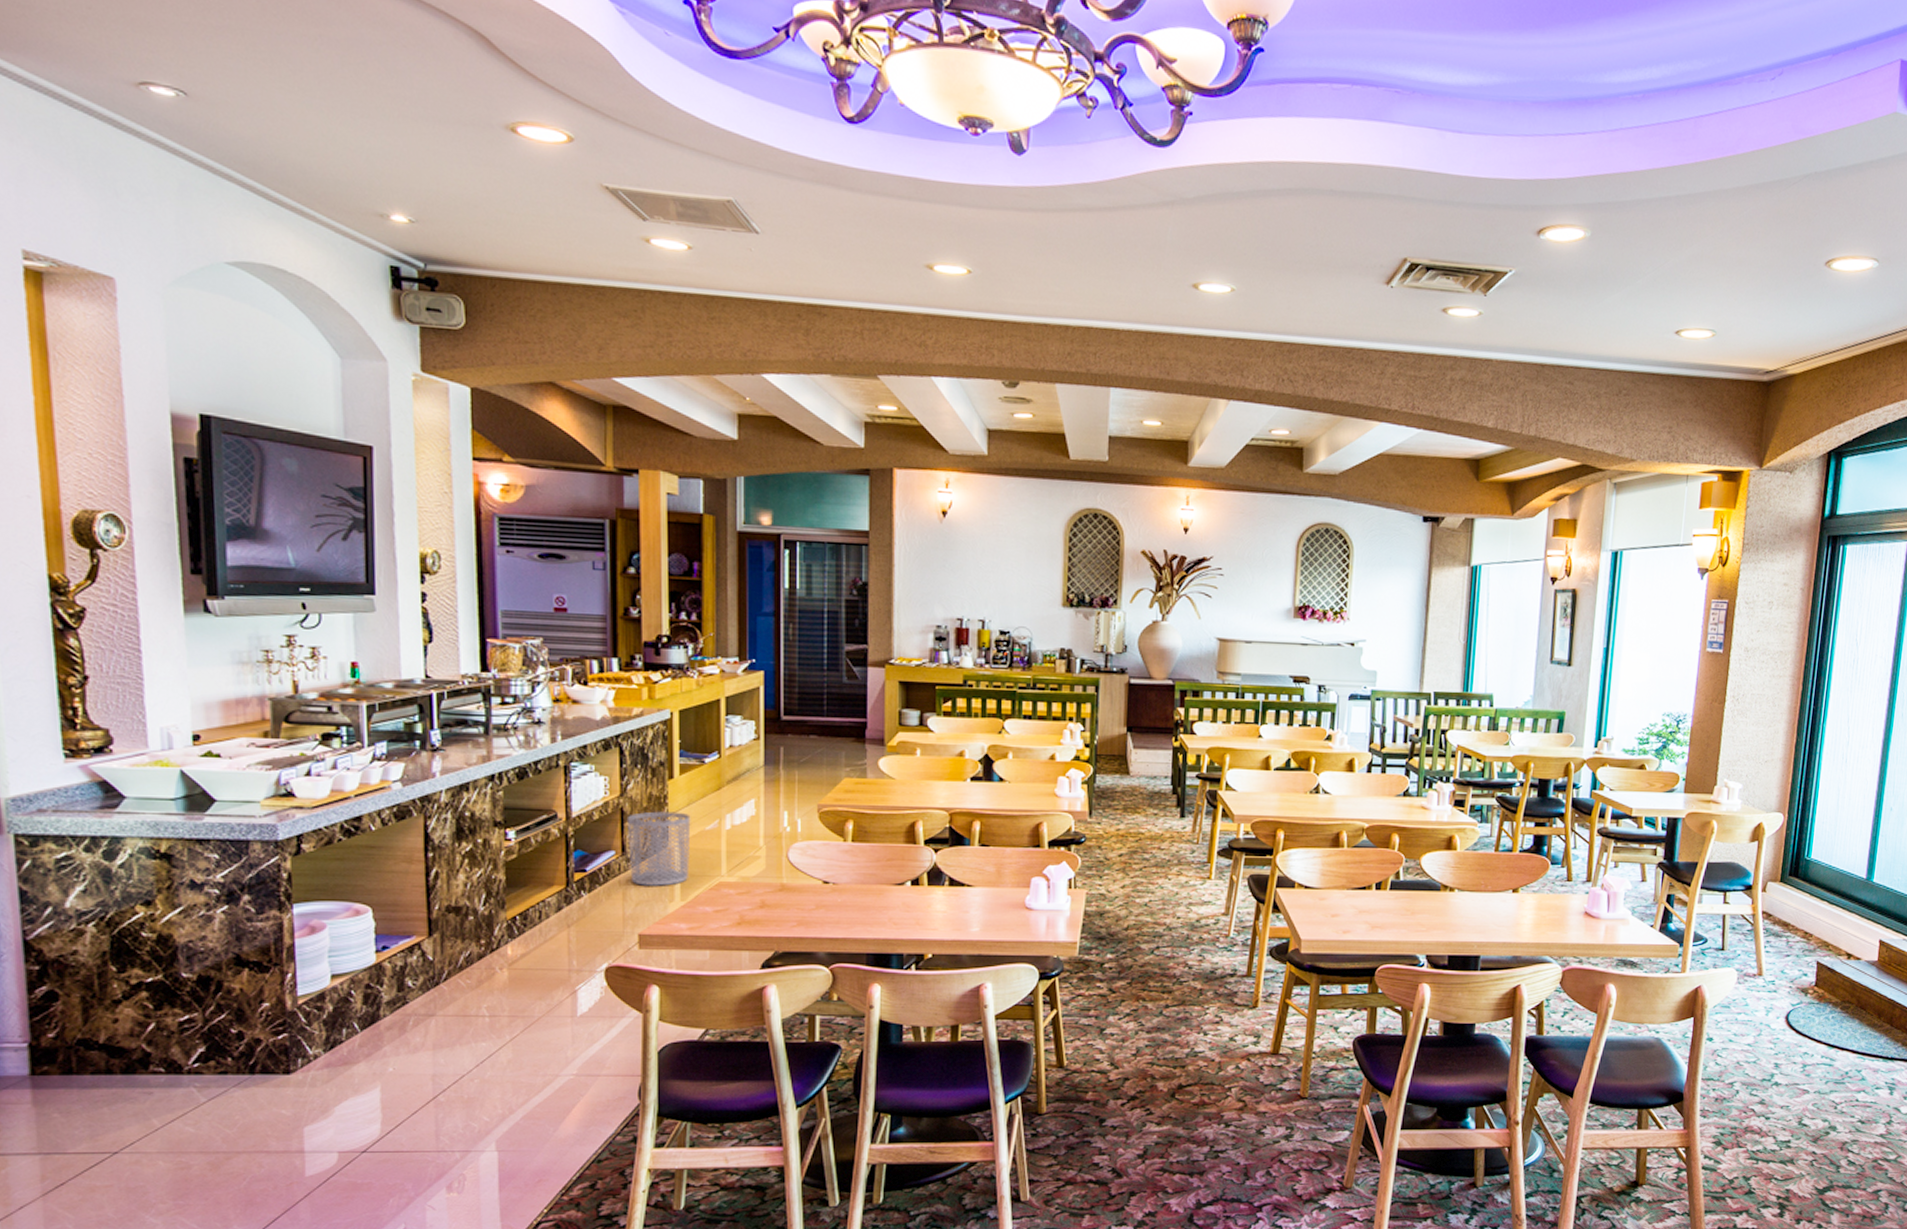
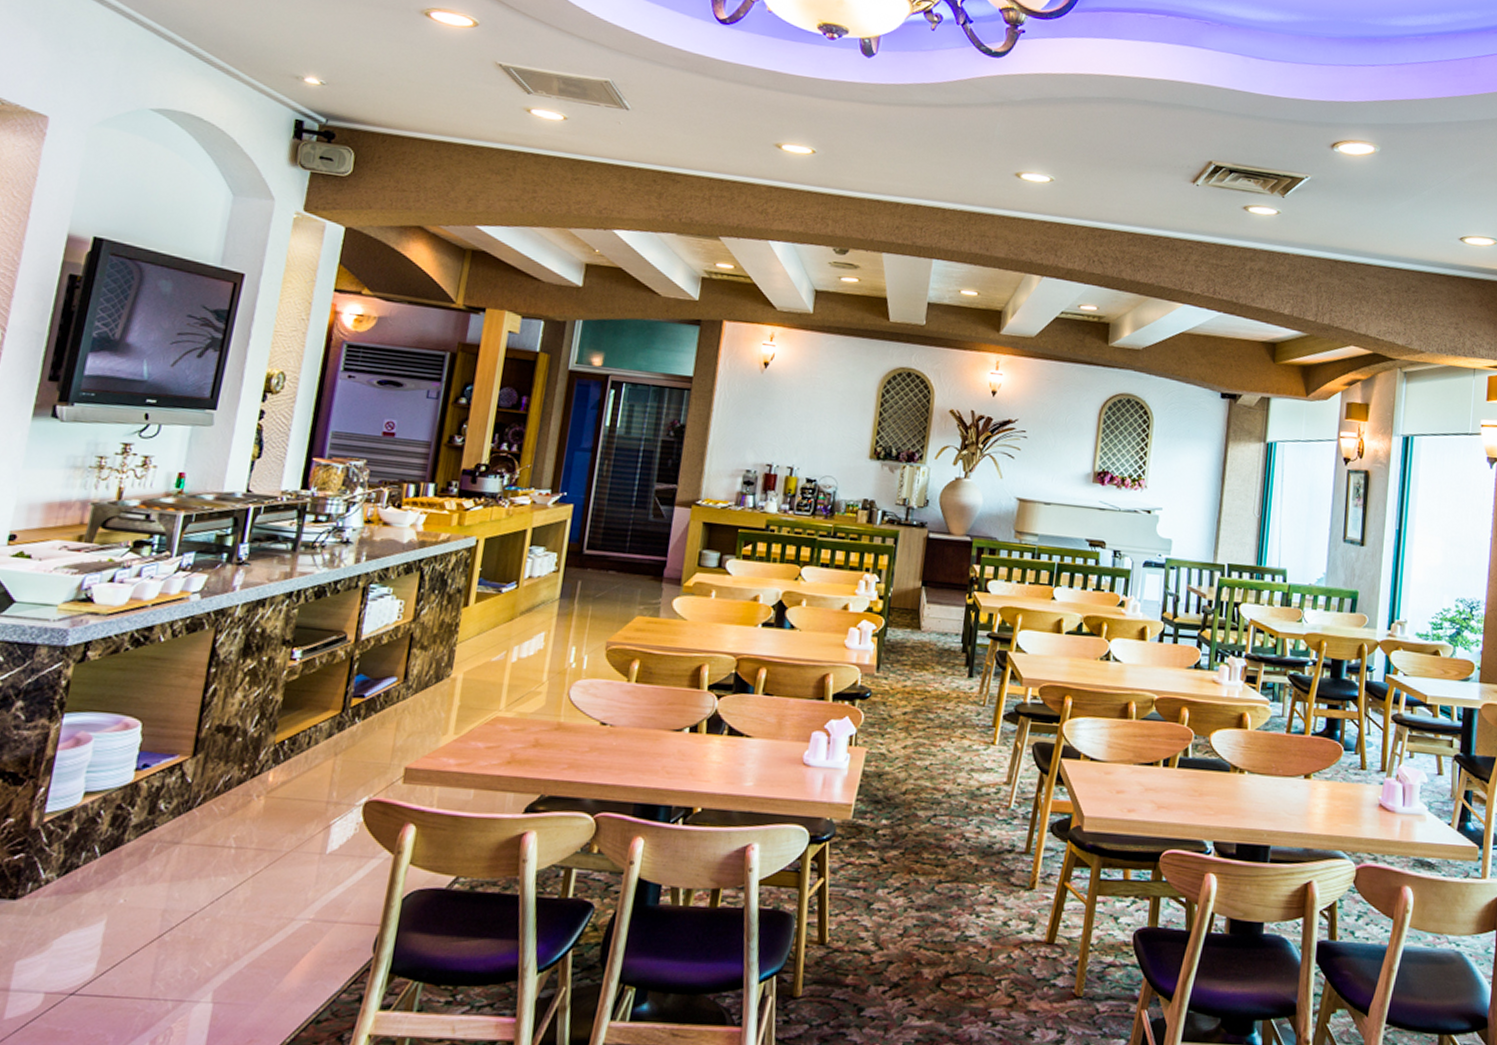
waste bin: present [626,811,691,887] -> none [408,639,479,718]

